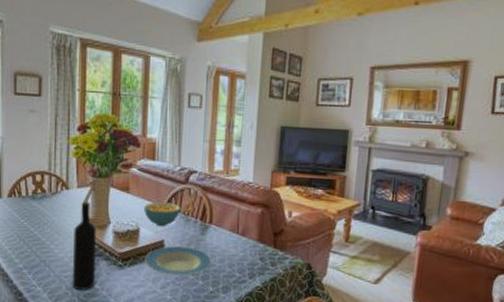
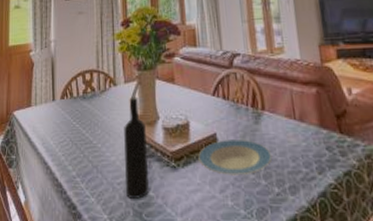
cereal bowl: present [144,202,180,226] -> none [191,90,229,117]

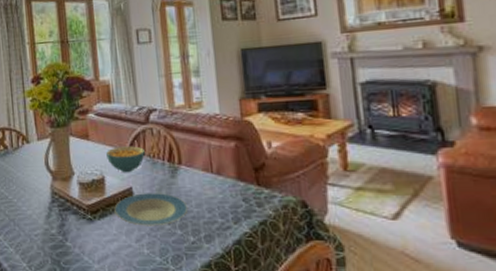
wine bottle: present [124,96,149,199] -> none [39,153,66,249]
cereal bowl: none [191,90,229,117] -> present [106,146,145,172]

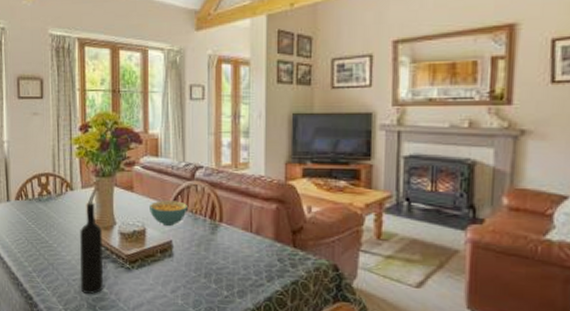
wine bottle: none [39,153,66,249] -> present [80,202,103,294]
plate: present [114,193,188,226] -> none [153,247,225,279]

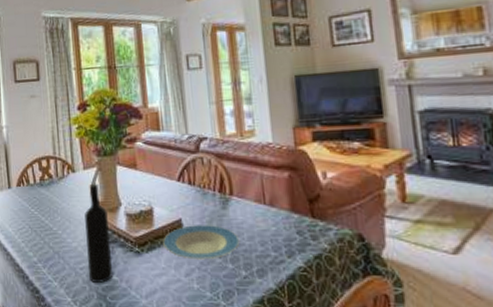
cereal bowl: present [150,200,187,226] -> none [155,176,195,203]
plate: none [153,247,225,279] -> present [163,225,240,260]

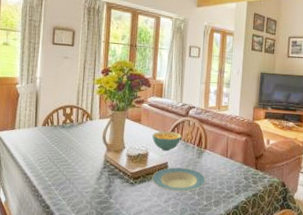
wine bottle: present [84,183,112,283] -> none [92,130,113,204]
cereal bowl: none [155,176,195,203] -> present [152,131,182,151]

